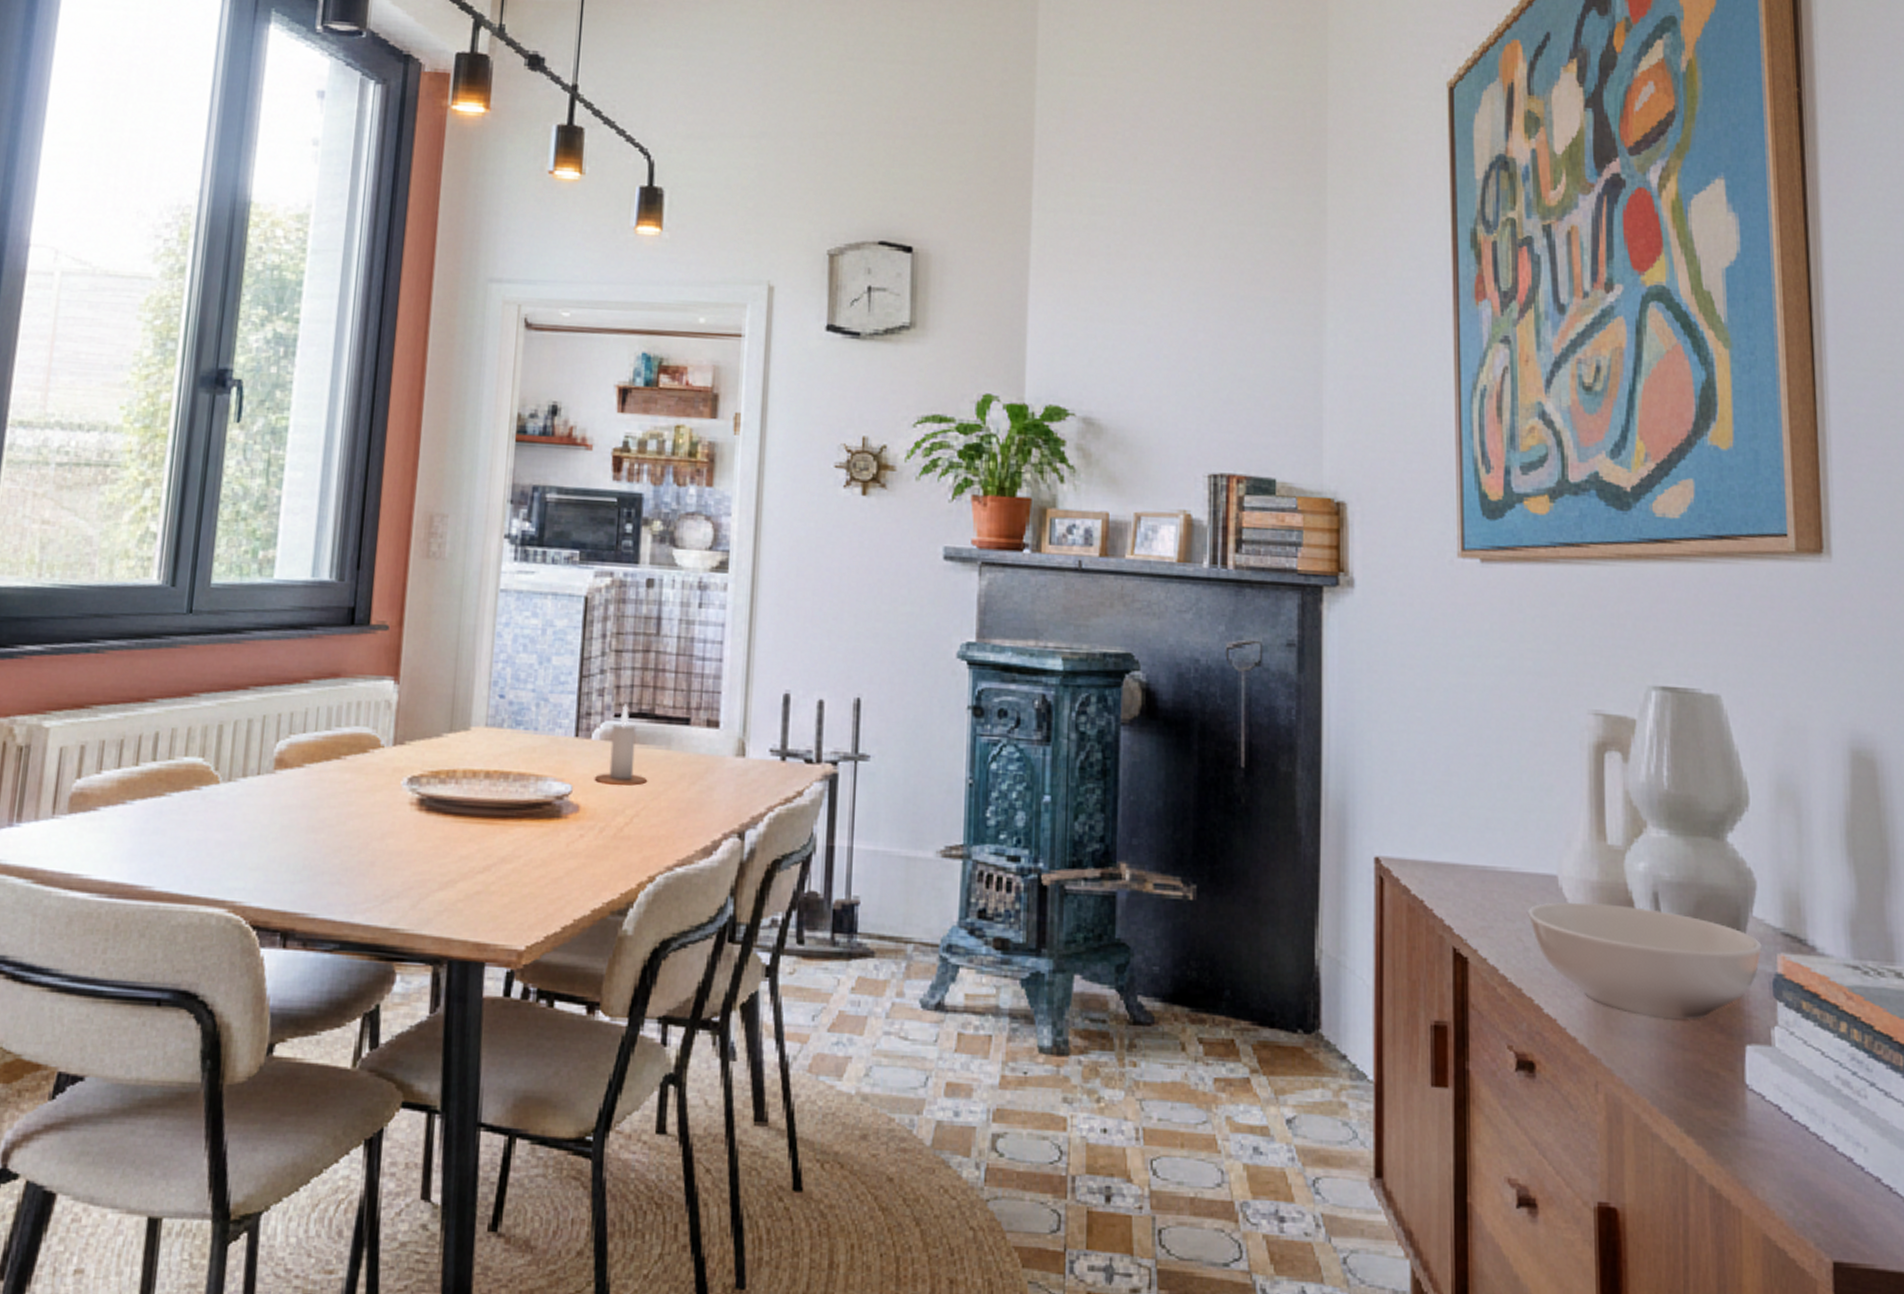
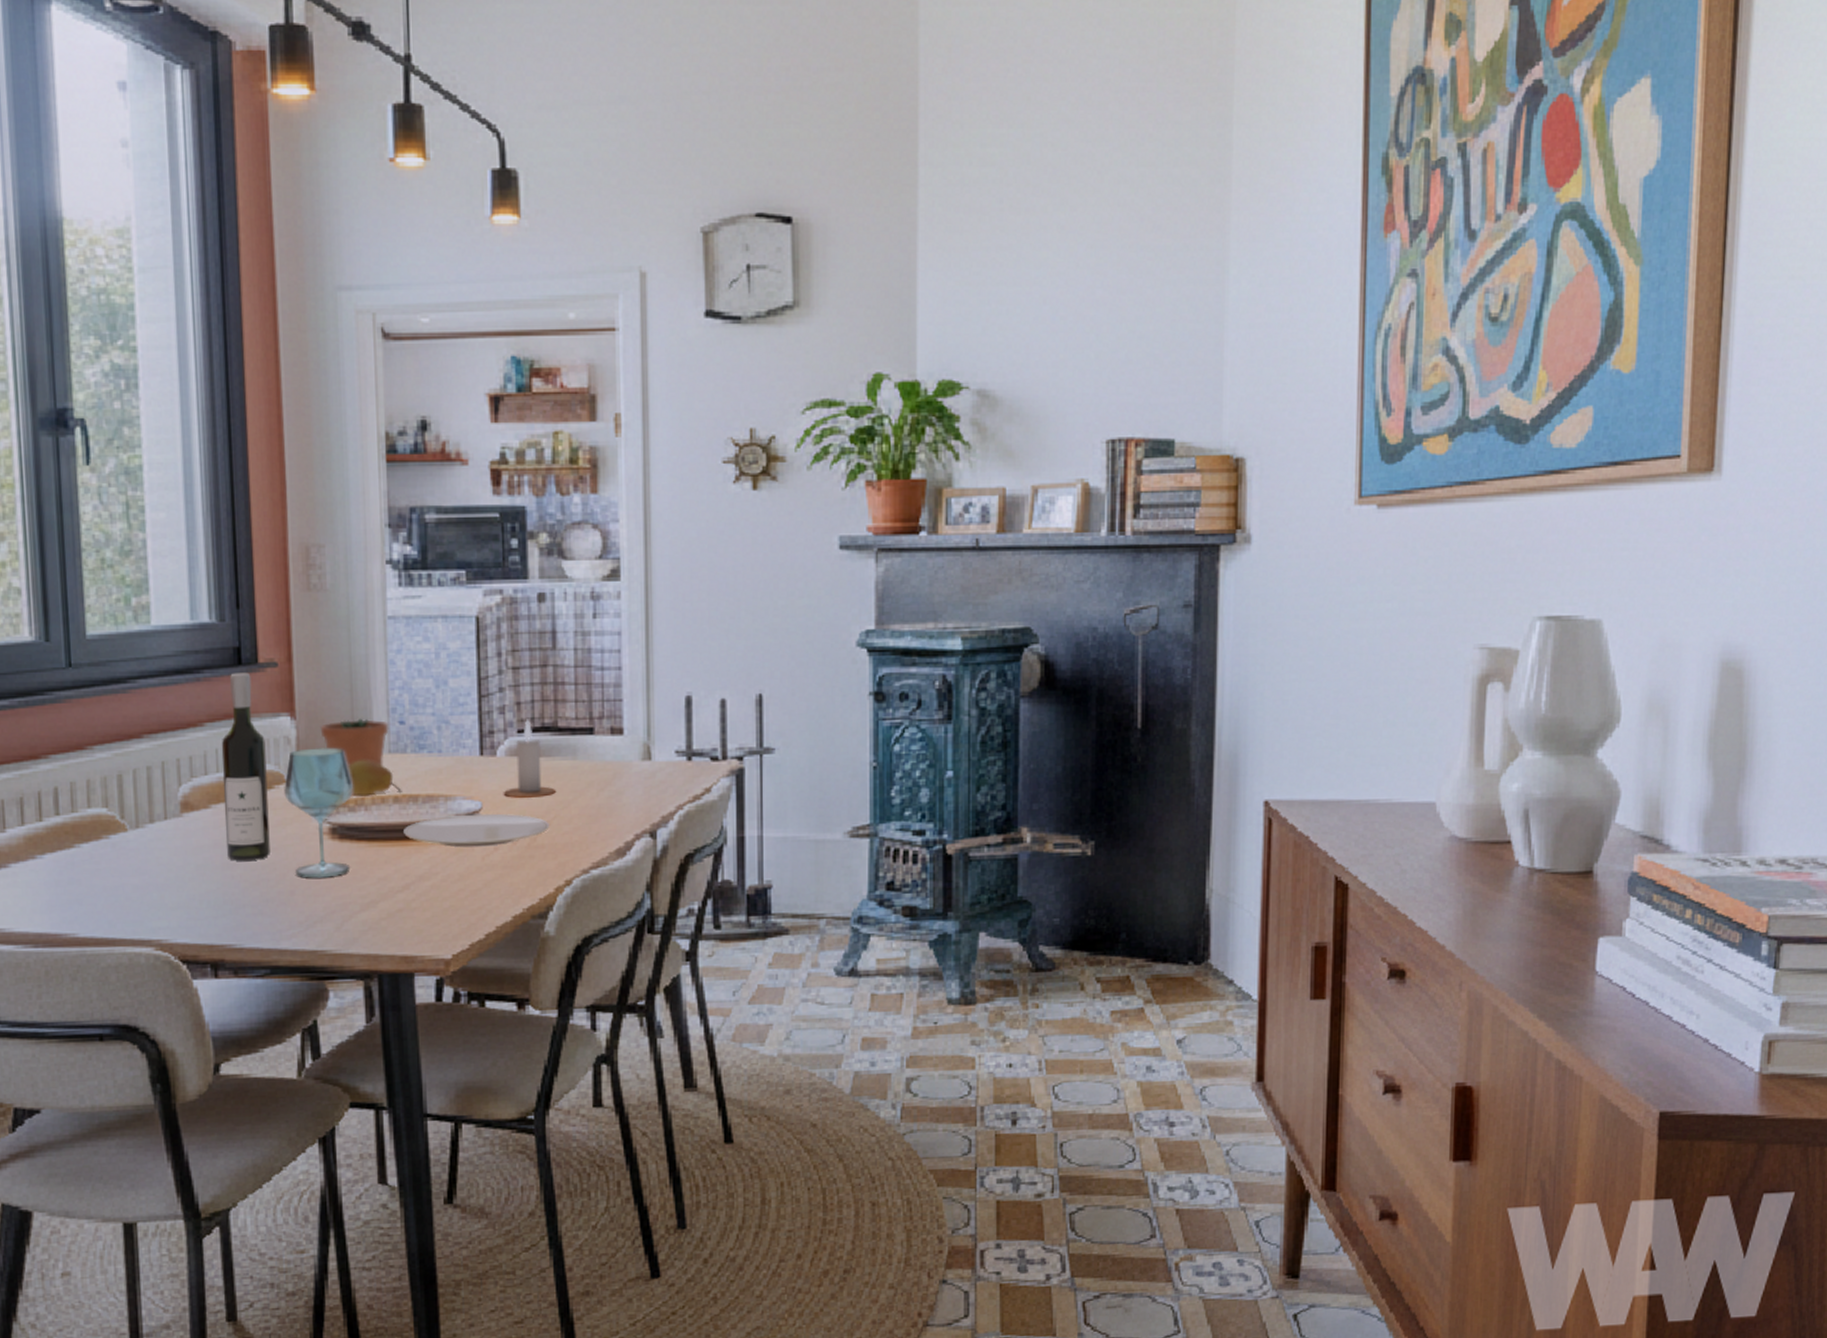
bottle: none [312,632,367,826] -> present [221,672,270,861]
wine glass: none [378,714,448,851] -> present [284,747,354,878]
planter: none [421,688,489,739] -> present [320,718,389,767]
fruit: none [443,731,495,770] -> present [348,760,402,798]
plate: none [491,796,638,833] -> present [404,813,550,847]
bowl: present [1527,902,1763,1020] -> none [1405,824,1622,921]

